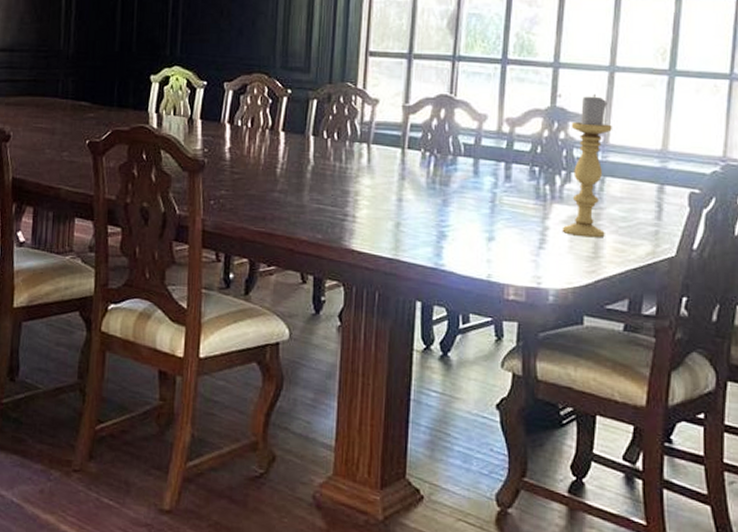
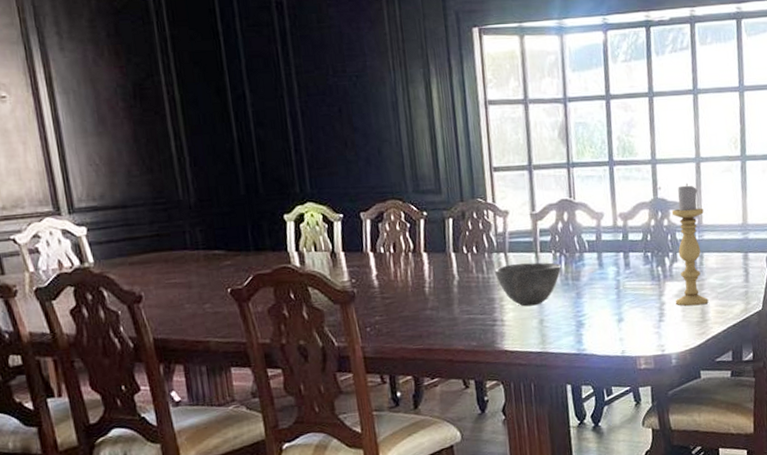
bowl: none [353,157,429,206] -> present [494,262,561,307]

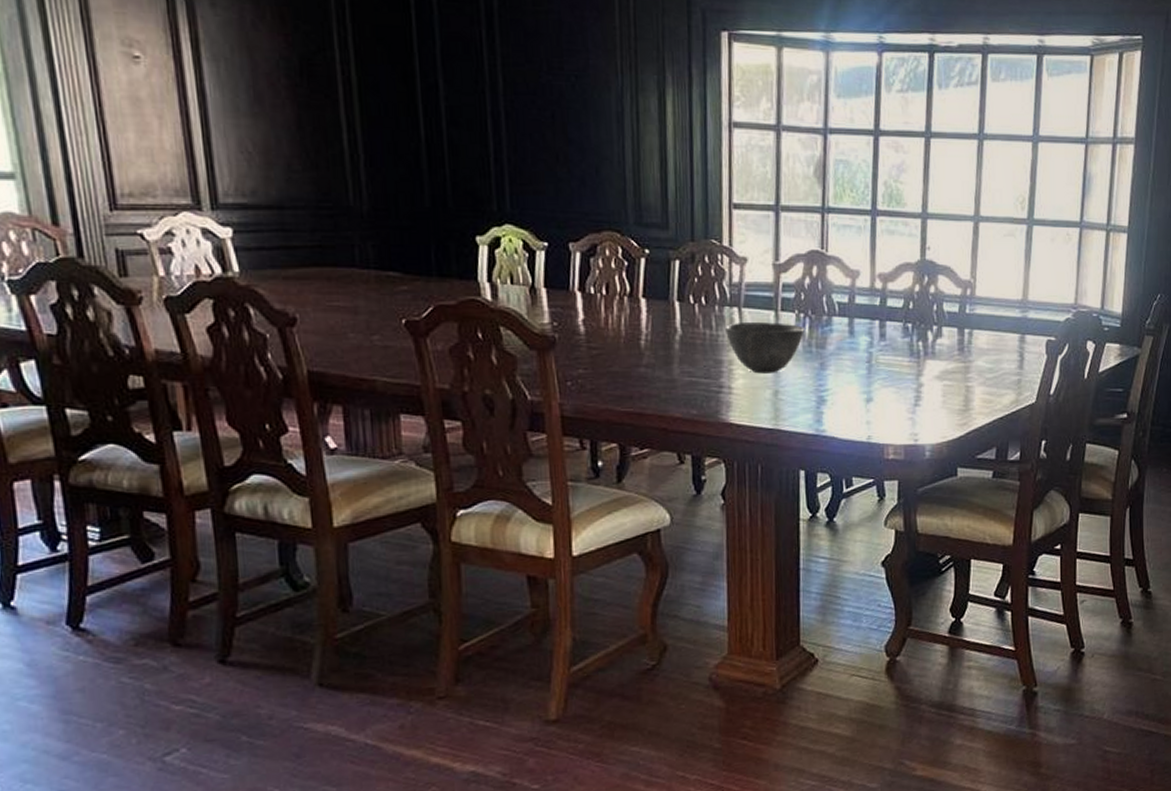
candle holder: present [671,183,709,306] -> none [935,245,978,391]

